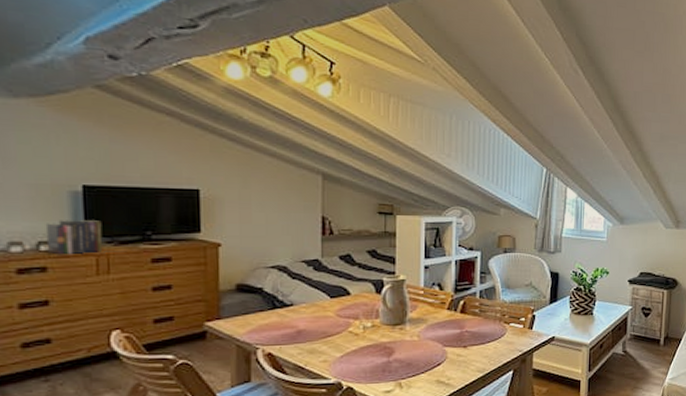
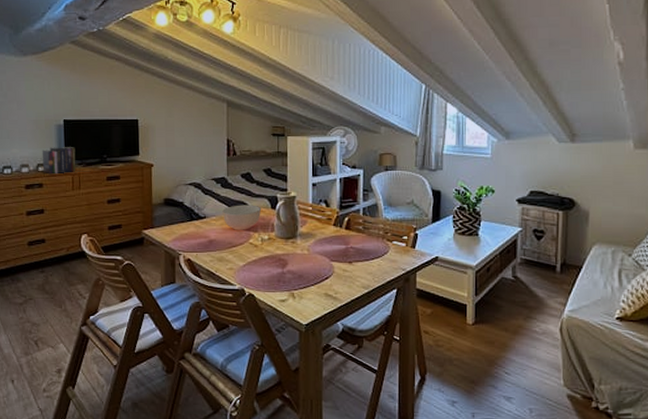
bowl: none [315,289,364,319] -> present [222,205,262,231]

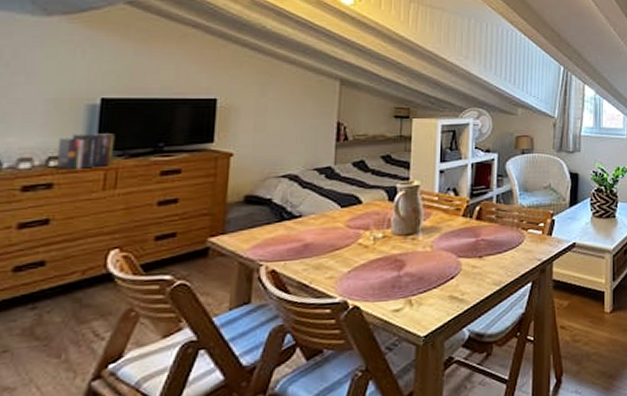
bowl: present [222,205,262,231] -> none [324,197,377,231]

